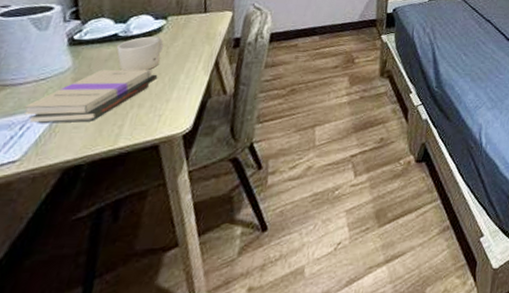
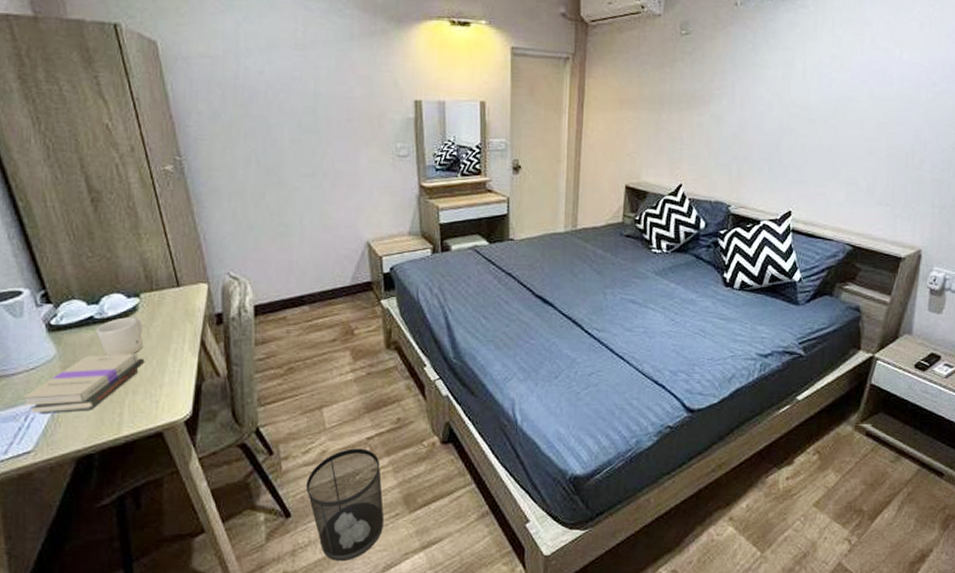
waste bin: none [286,165,360,275] -> present [306,448,384,561]

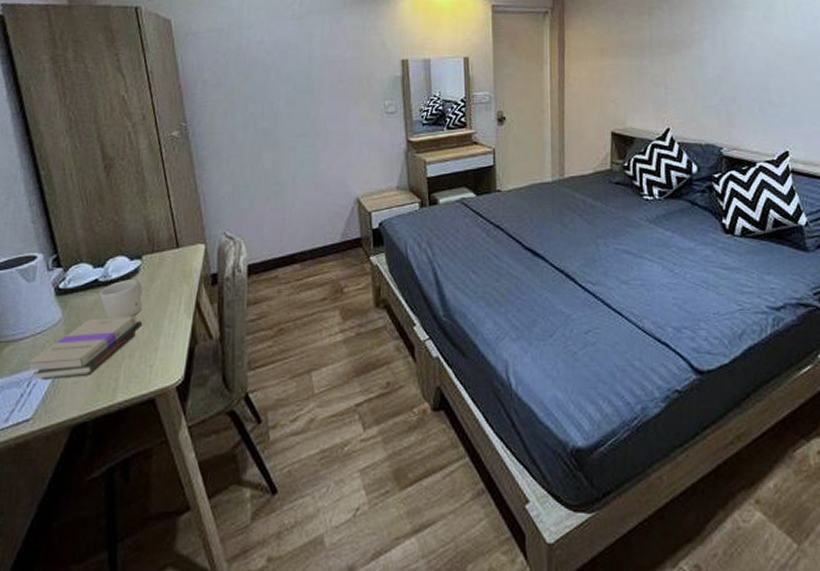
waste bin: present [306,448,384,561] -> none [294,416,373,545]

